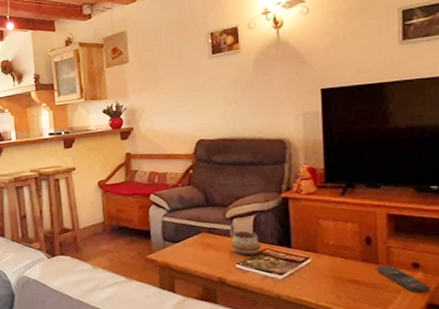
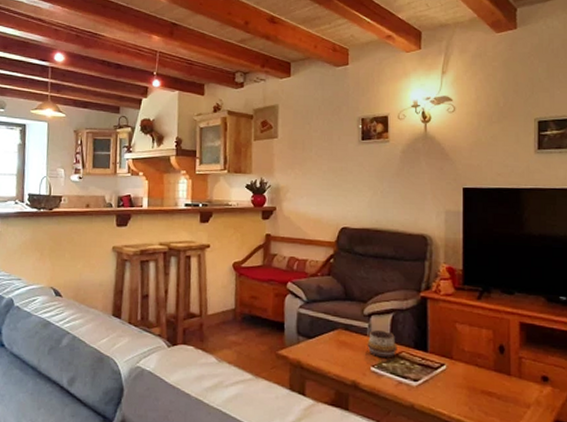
remote control: present [376,266,431,293] -> none [508,377,559,409]

